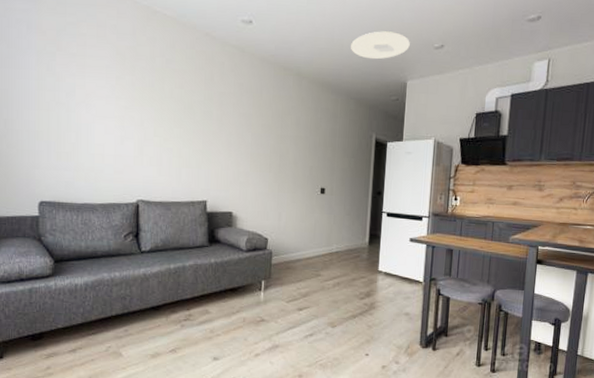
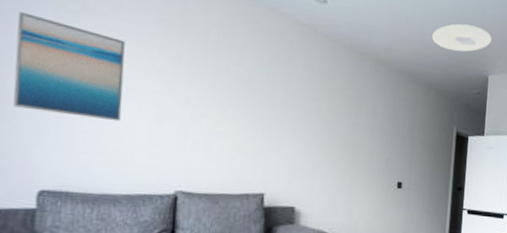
wall art: none [12,56,93,143] -> present [13,12,125,122]

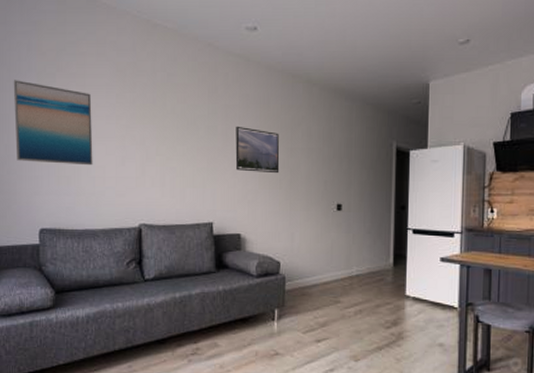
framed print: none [294,95,343,148] -> present [235,126,280,174]
ceiling light: present [432,24,492,52] -> none [365,29,431,60]

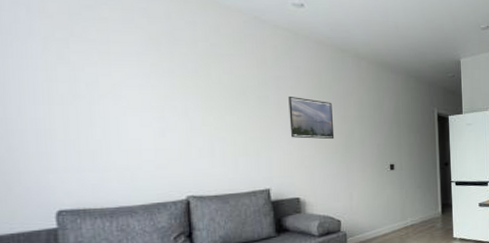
wall art: present [13,80,93,166] -> none [8,44,125,139]

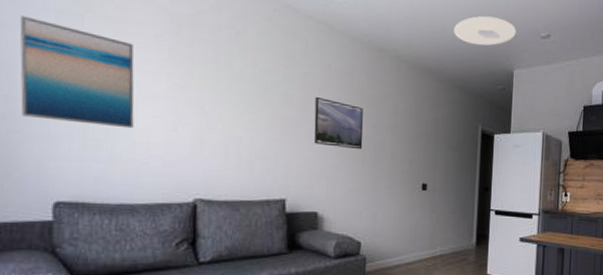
wall art: none [8,44,125,139] -> present [19,16,135,129]
ceiling light: none [405,14,459,40] -> present [454,16,516,46]

